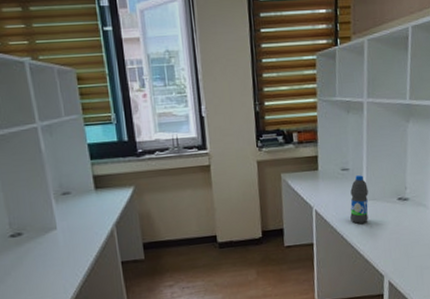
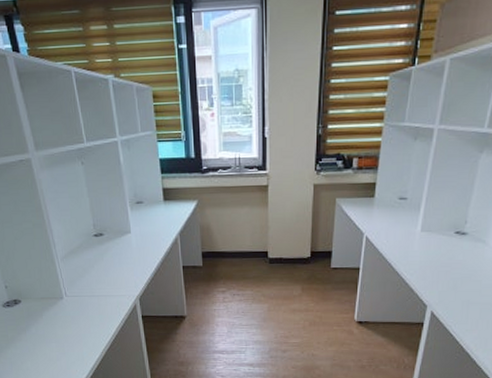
water bottle: present [350,175,368,224] -> none [401,205,424,253]

